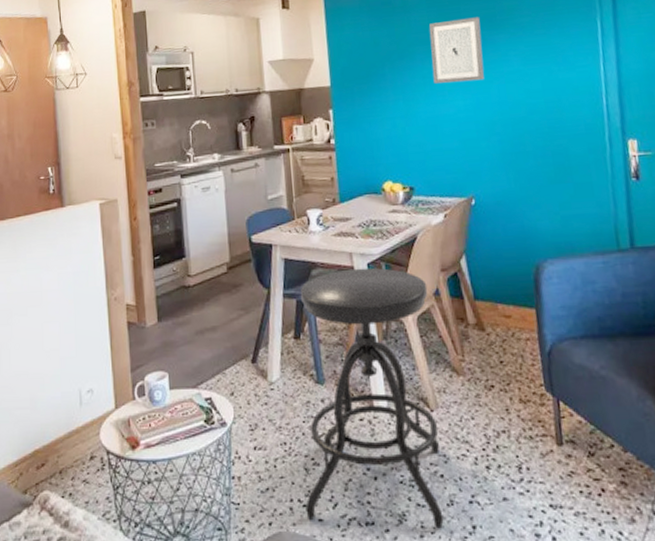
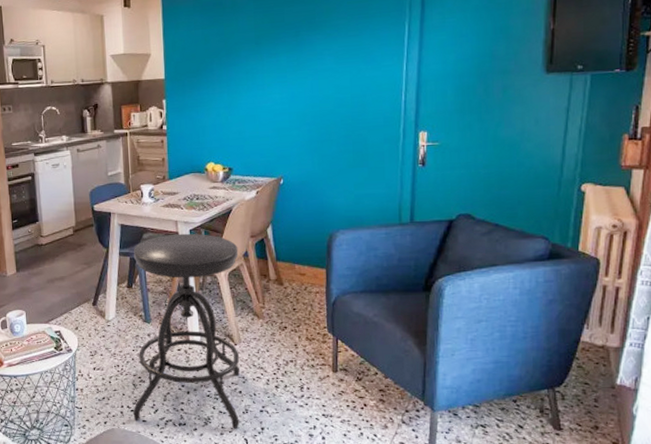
wall art: present [429,17,484,84] -> none [254,18,301,79]

